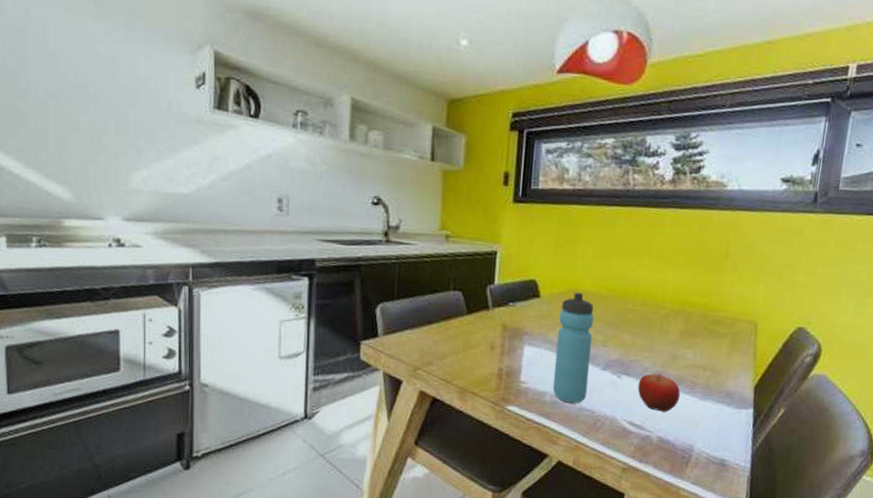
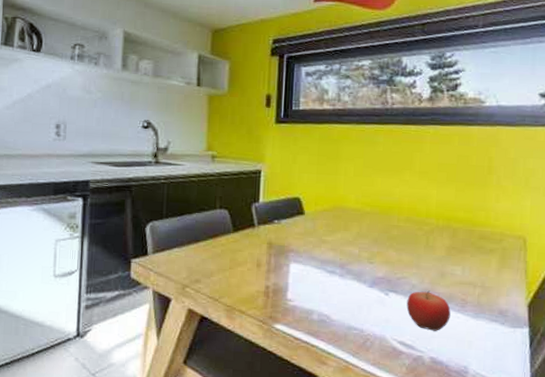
water bottle: present [552,292,594,403] -> none [319,209,358,322]

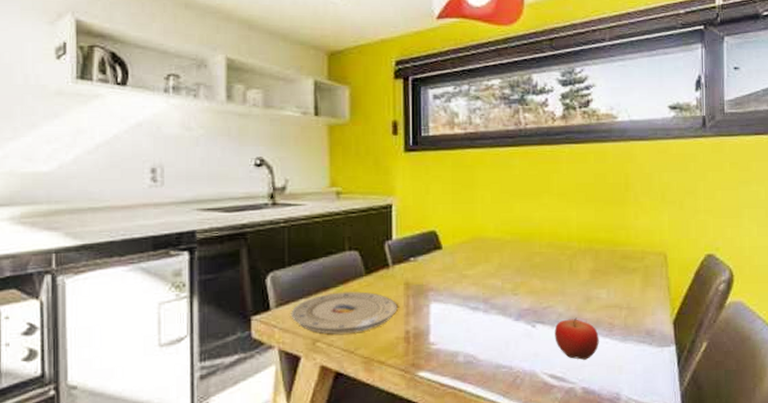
plate: none [165,245,260,283] -> present [291,291,398,334]

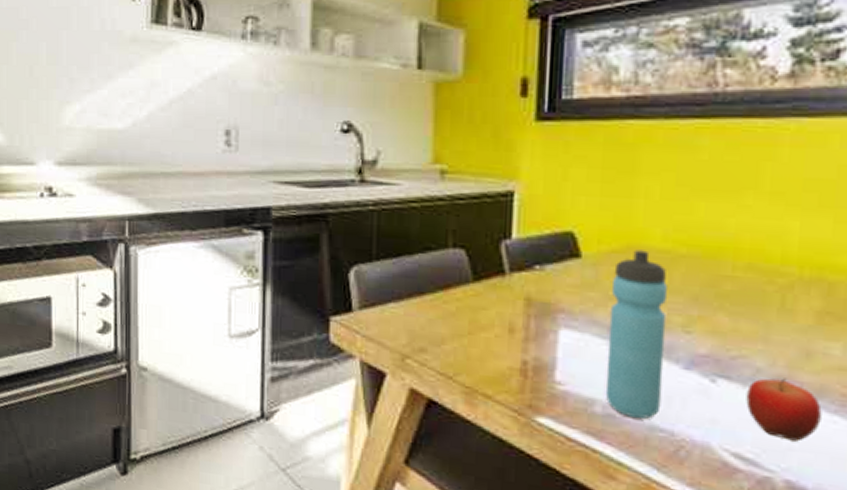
plate: present [291,291,398,334] -> none [376,299,514,354]
water bottle: none [464,240,502,361] -> present [605,249,667,419]

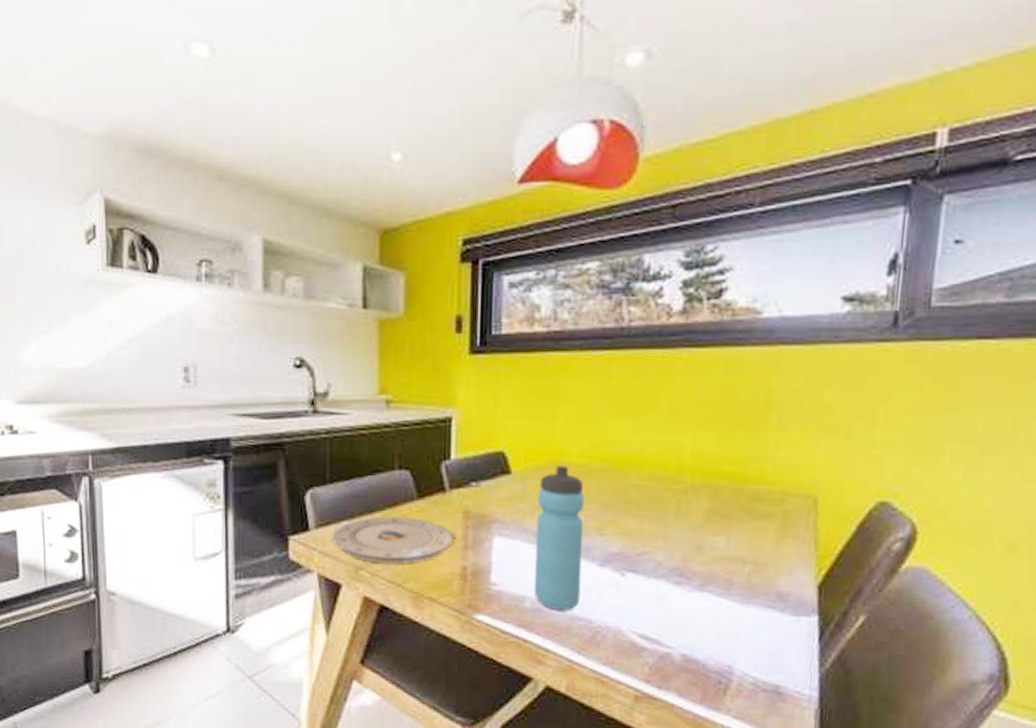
plate: none [376,299,514,354] -> present [332,516,454,564]
fruit: present [746,378,822,442] -> none [650,569,710,621]

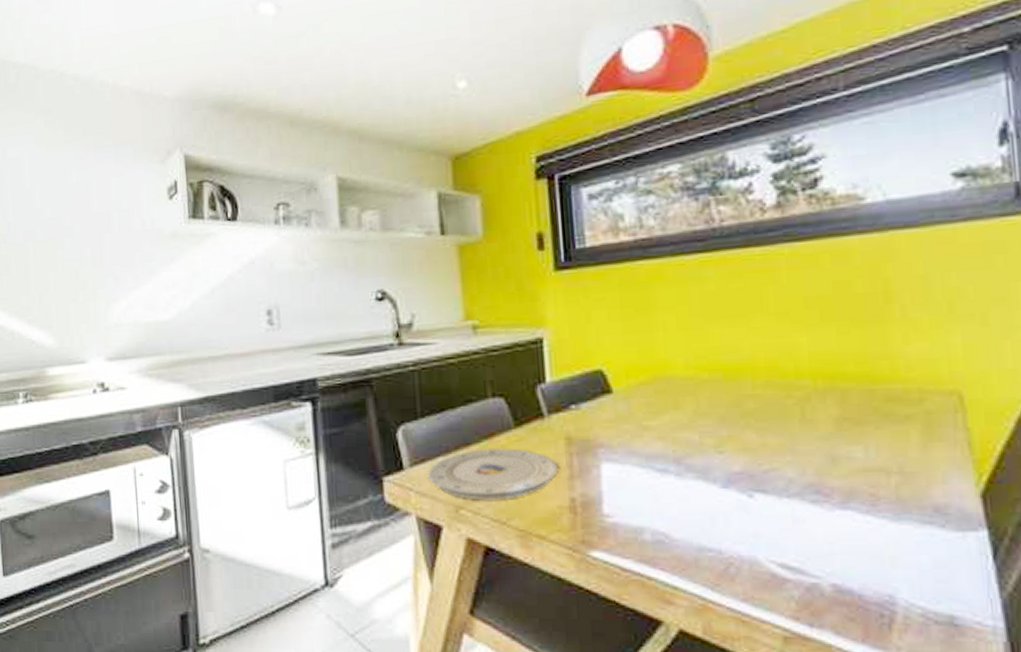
water bottle: present [533,465,584,610] -> none [643,379,706,540]

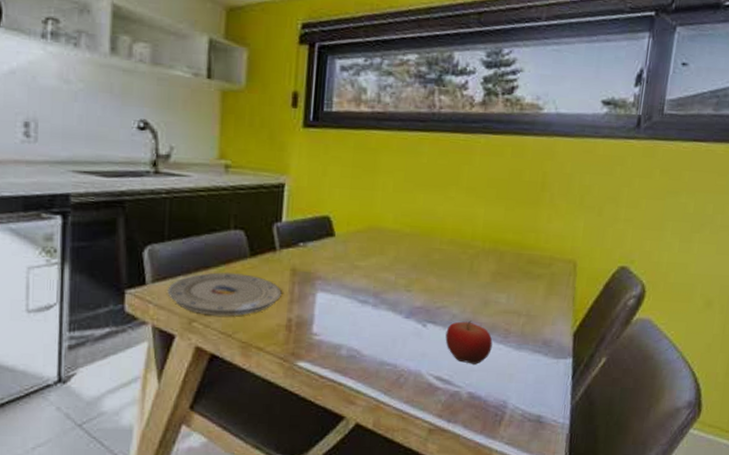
fruit: none [783,485,856,545] -> present [445,320,493,364]

